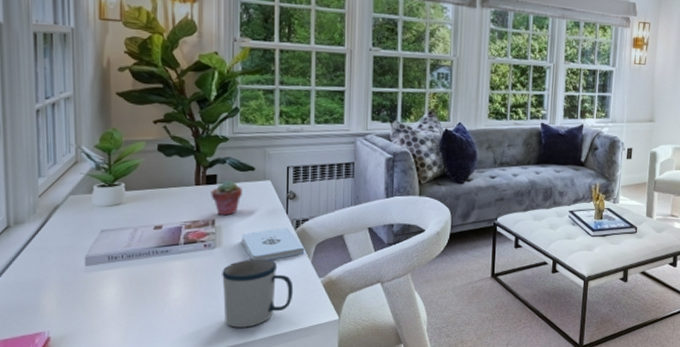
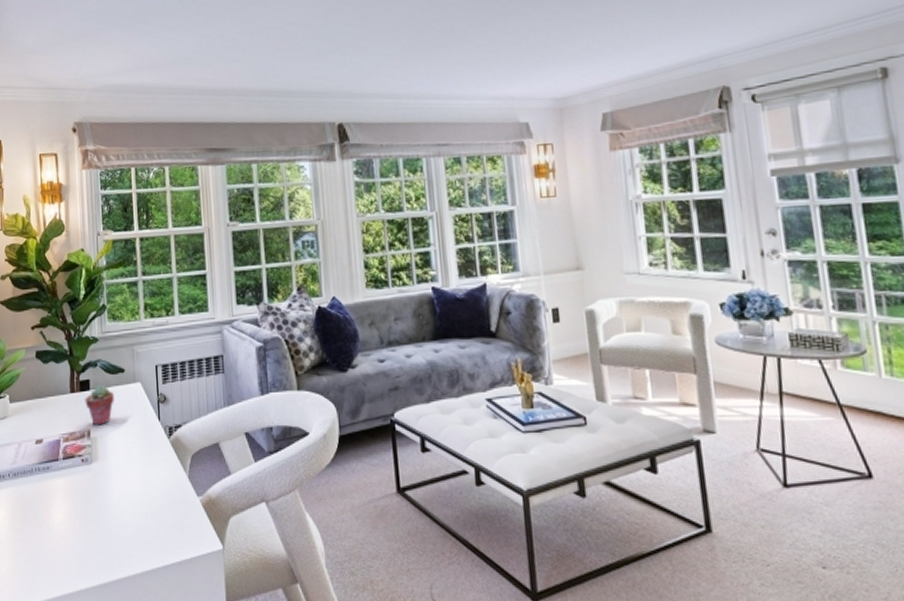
mug: present [222,258,294,328] -> none [100,473,173,558]
notepad: present [242,227,304,260] -> none [116,436,179,476]

